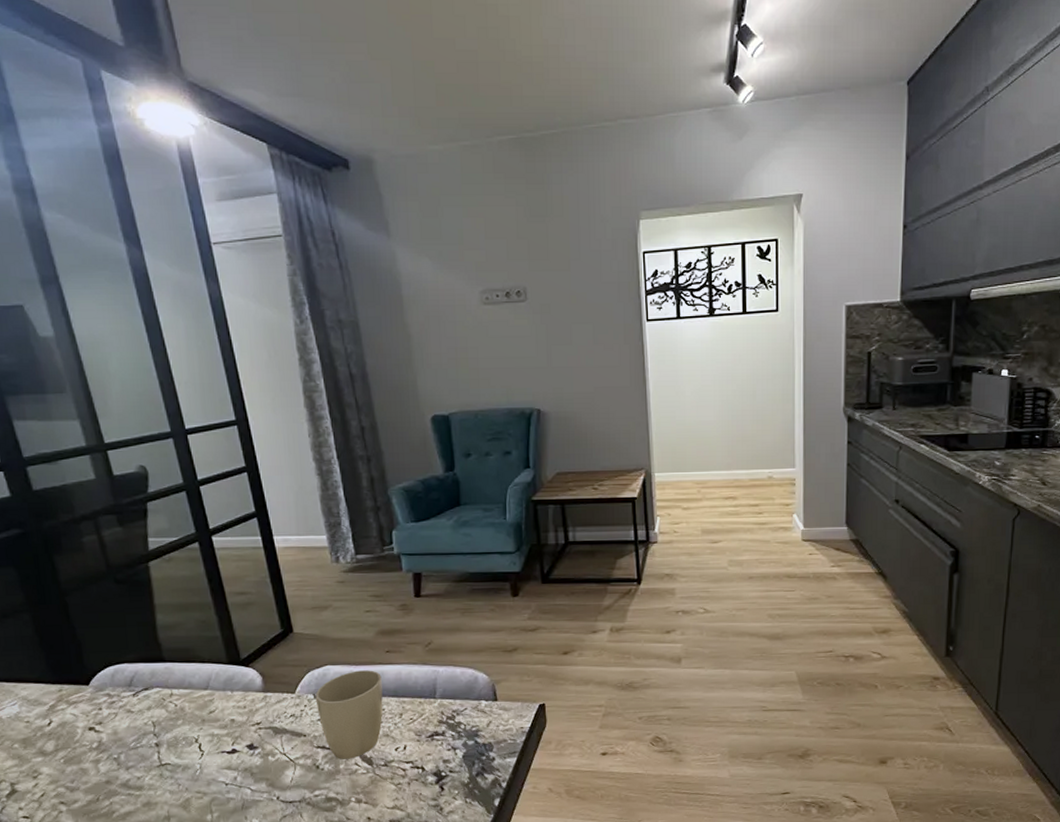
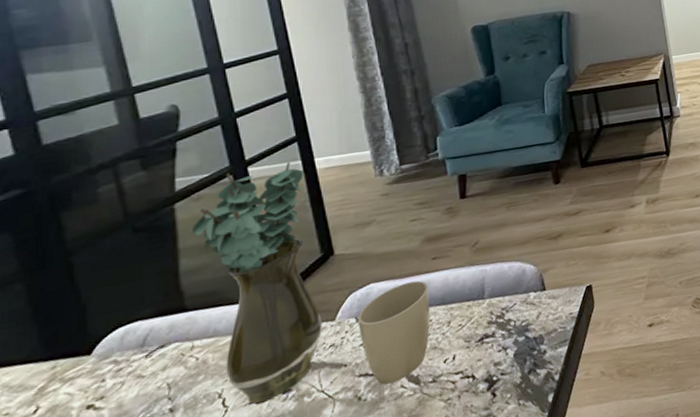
vase: none [164,536,284,754] -> present [191,162,322,404]

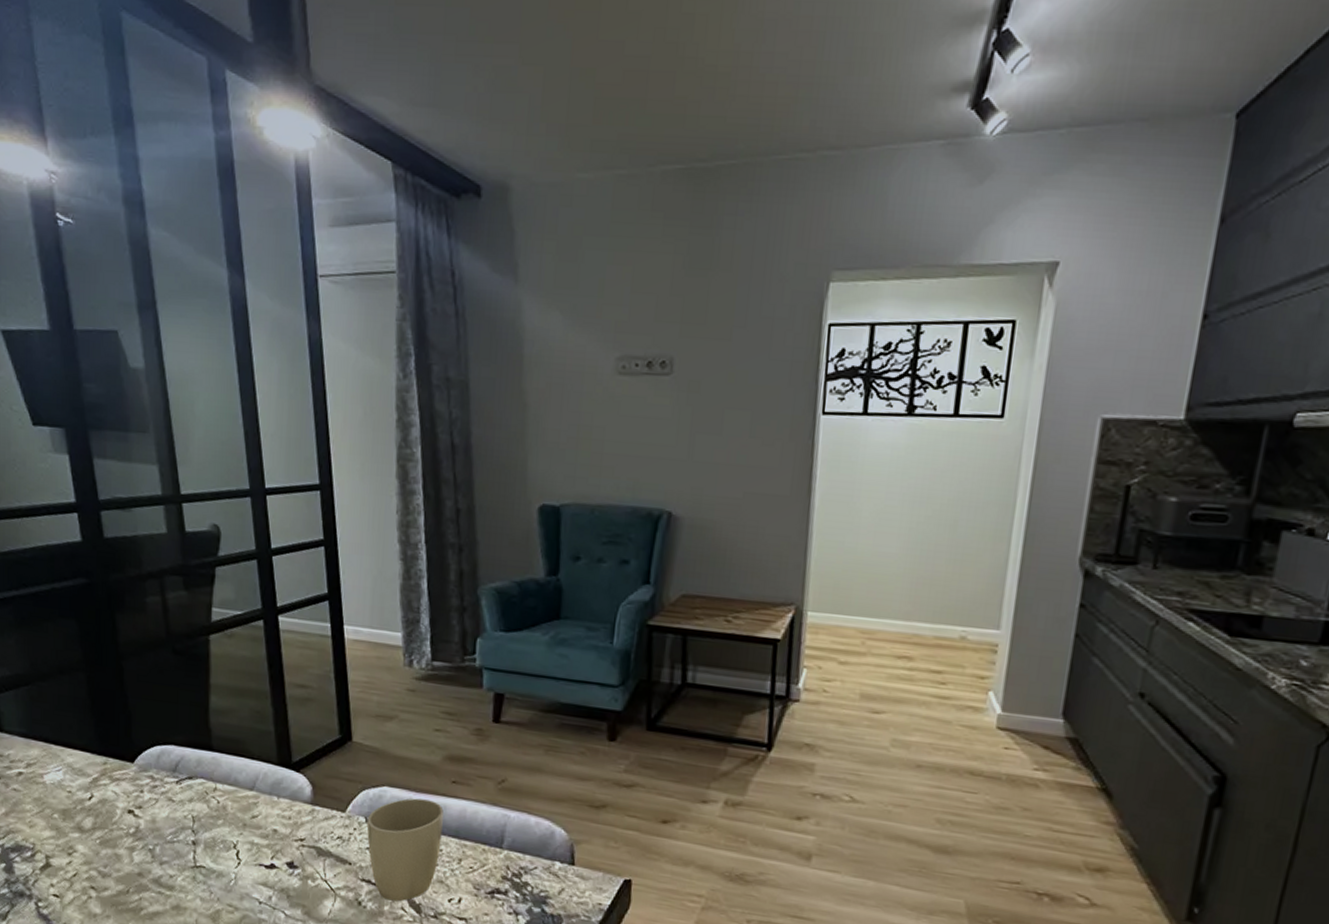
vase: present [191,162,322,404] -> none [222,616,333,869]

